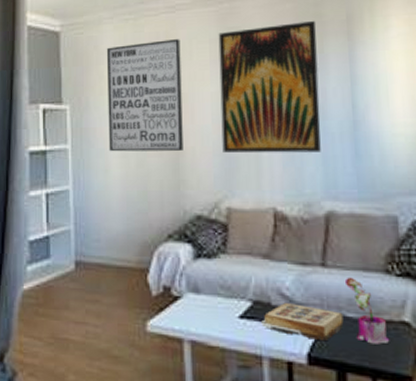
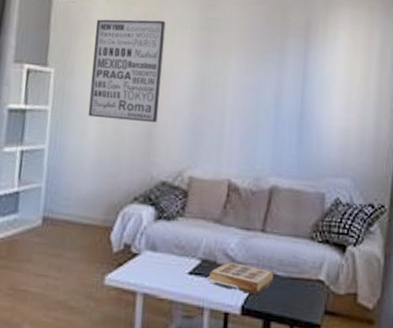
wall art: present [218,20,321,153] -> none [191,21,282,135]
potted plant: present [344,277,390,344] -> none [278,241,308,298]

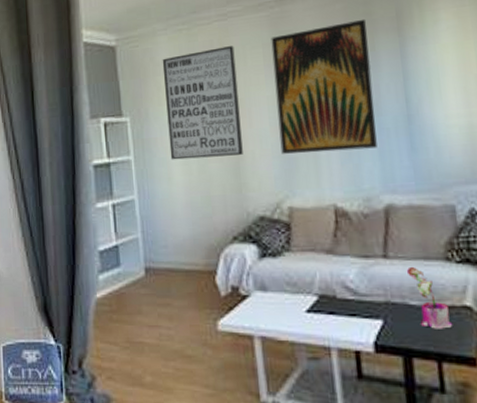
wall art: none [191,21,282,135] -> present [271,18,377,154]
book: present [206,261,274,294] -> none [328,294,407,328]
potted plant: none [278,241,308,298] -> present [406,266,453,329]

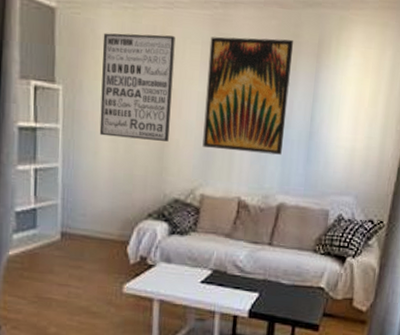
potted plant: present [406,266,453,329] -> none [283,254,309,303]

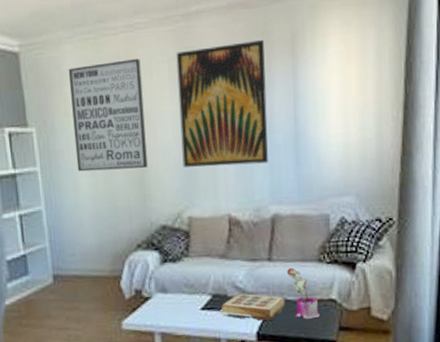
book: none [217,271,279,300] -> present [219,293,285,321]
potted plant: none [283,254,309,303] -> present [286,267,321,319]

